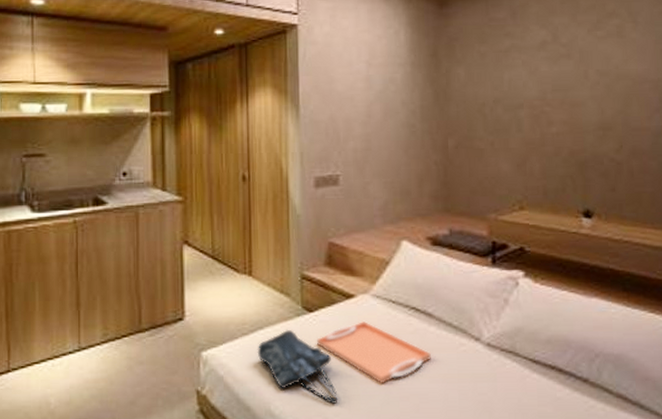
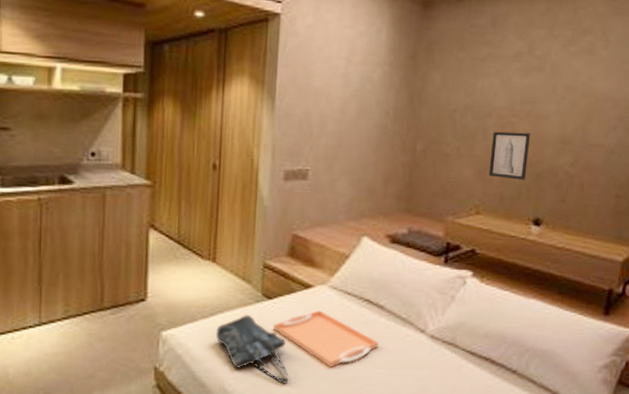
wall art: none [527,121,569,171] -> present [488,131,531,180]

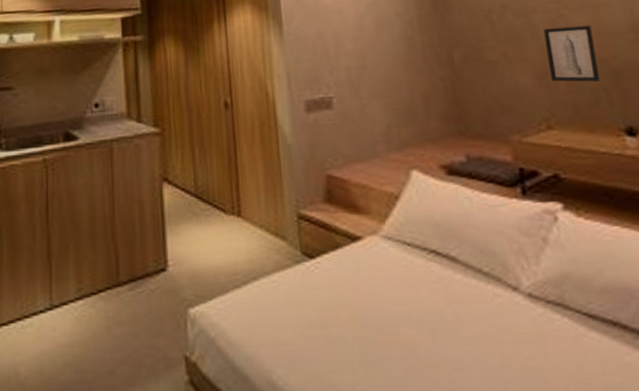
tote bag: present [215,314,289,384] -> none [252,279,353,372]
serving tray: present [272,310,379,368] -> none [320,269,461,347]

